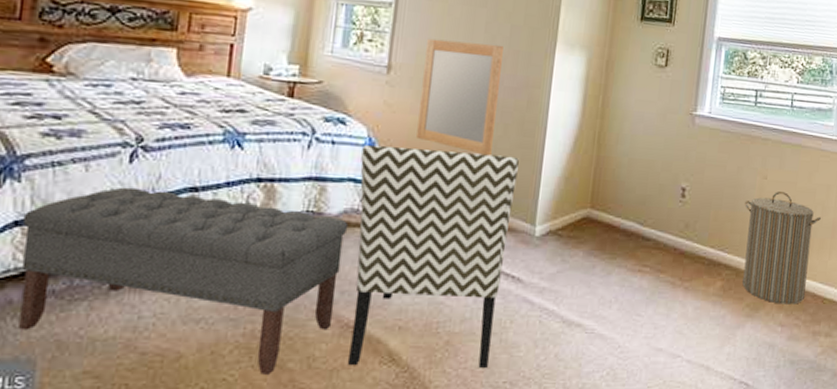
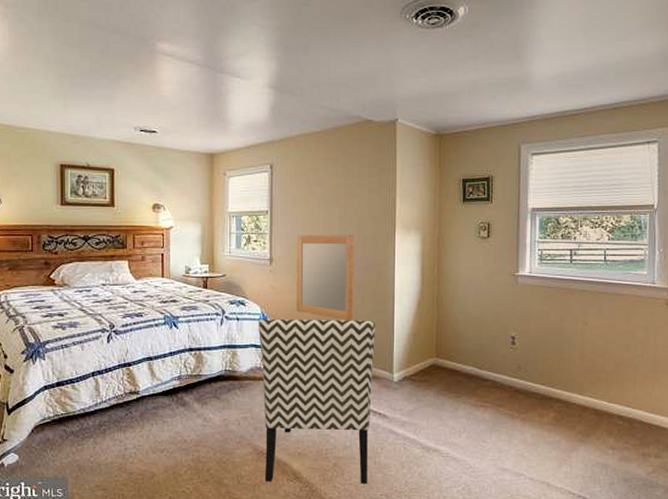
bench: present [19,187,349,374] -> none [49,359,255,488]
laundry hamper: present [742,192,822,305] -> none [569,335,643,431]

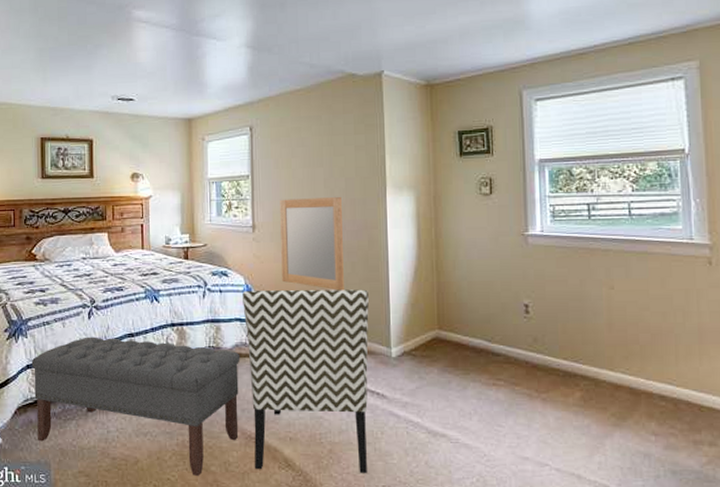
bench: none [49,359,255,488] -> present [31,336,241,476]

